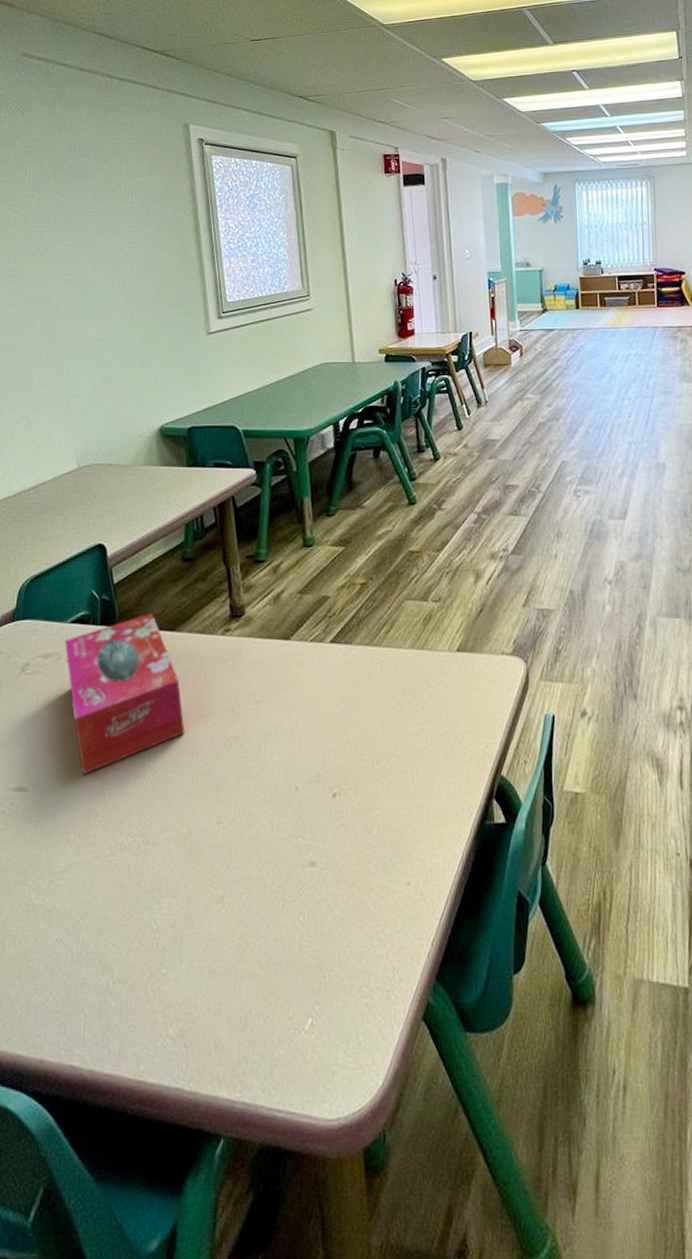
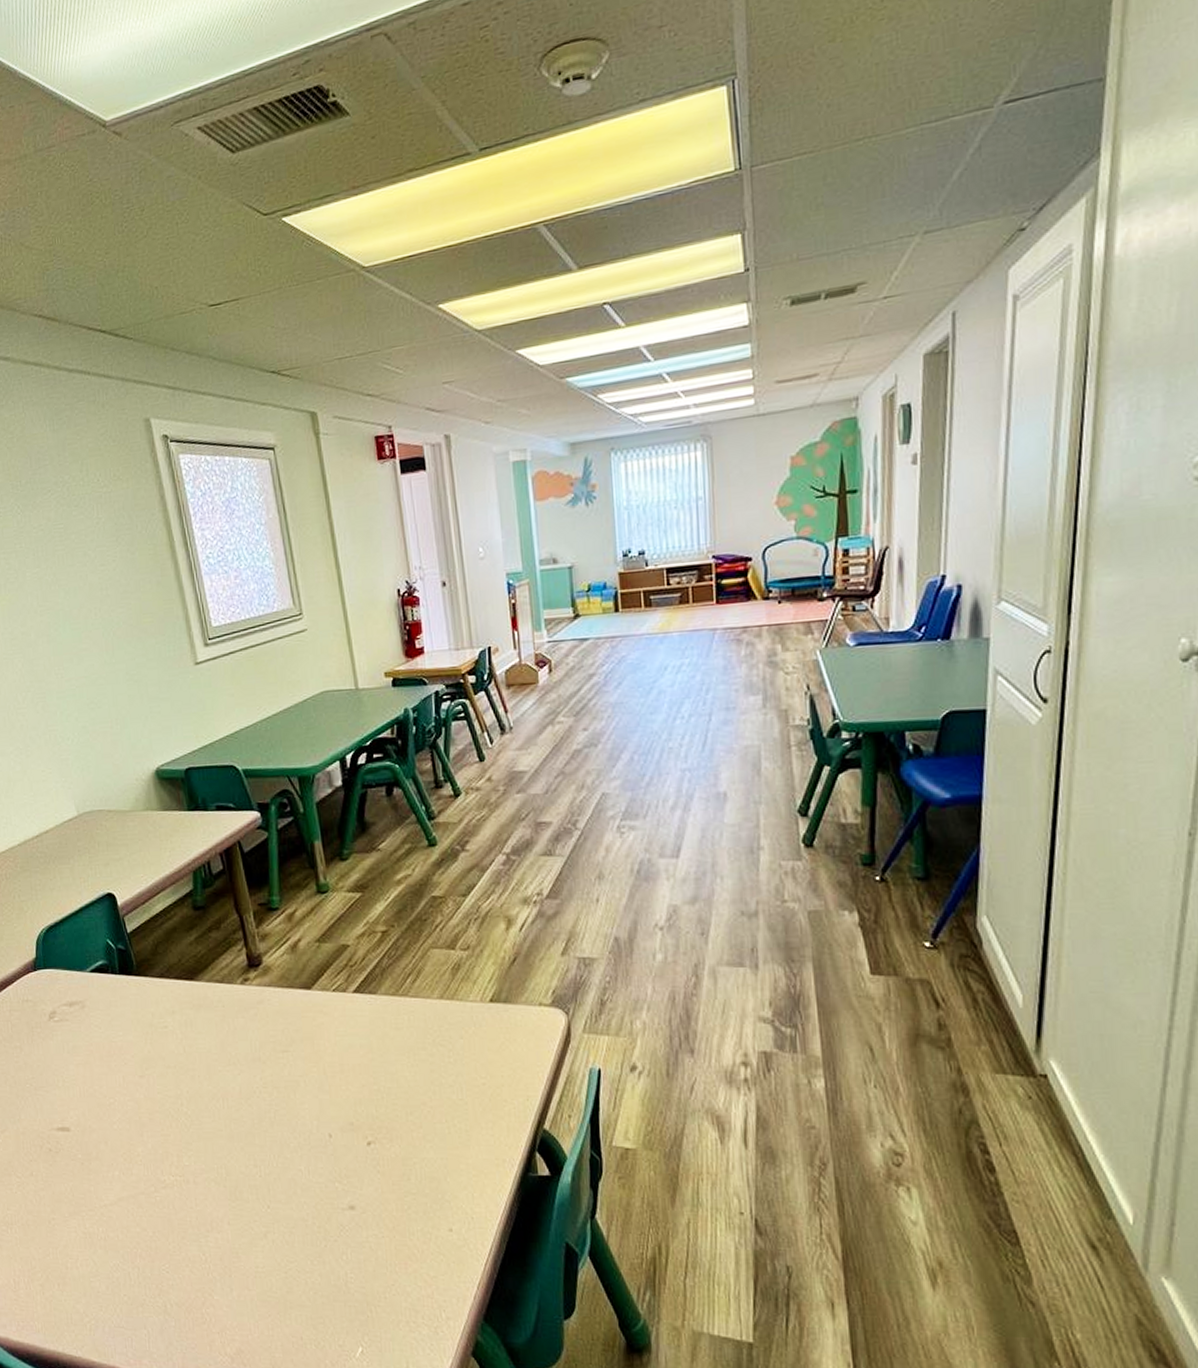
tissue box: present [64,613,185,776] -> none [86,962,214,1118]

